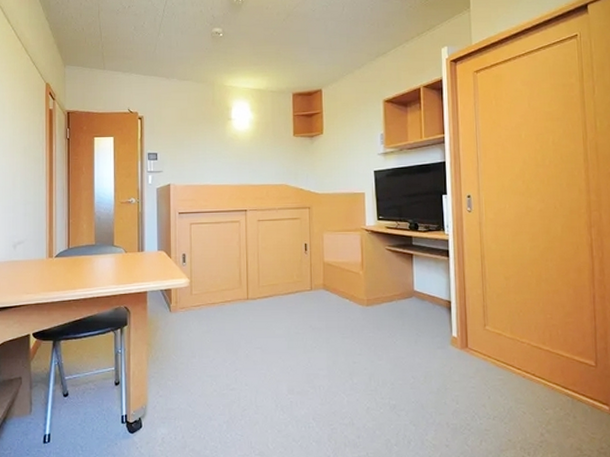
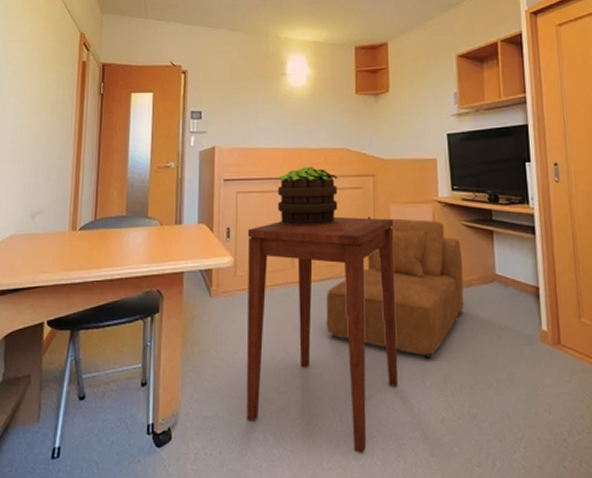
side table: none [200,243,331,437] -> present [247,216,399,454]
potted plant: none [225,200,279,252] -> present [277,166,339,226]
armchair: none [269,244,387,360] -> present [326,218,464,359]

